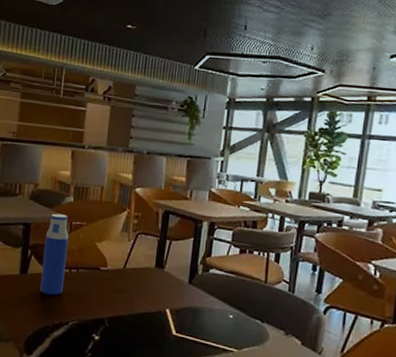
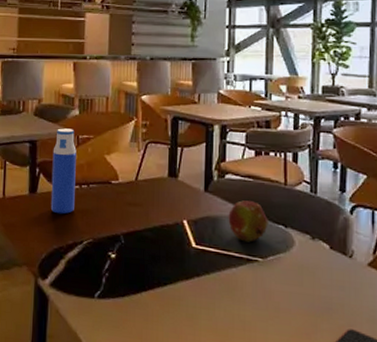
fruit: none [208,294,247,334] -> present [228,200,268,242]

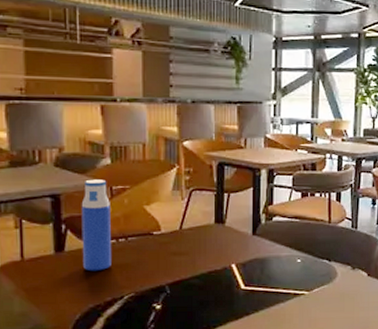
fruit: present [228,200,268,242] -> none [276,240,314,278]

